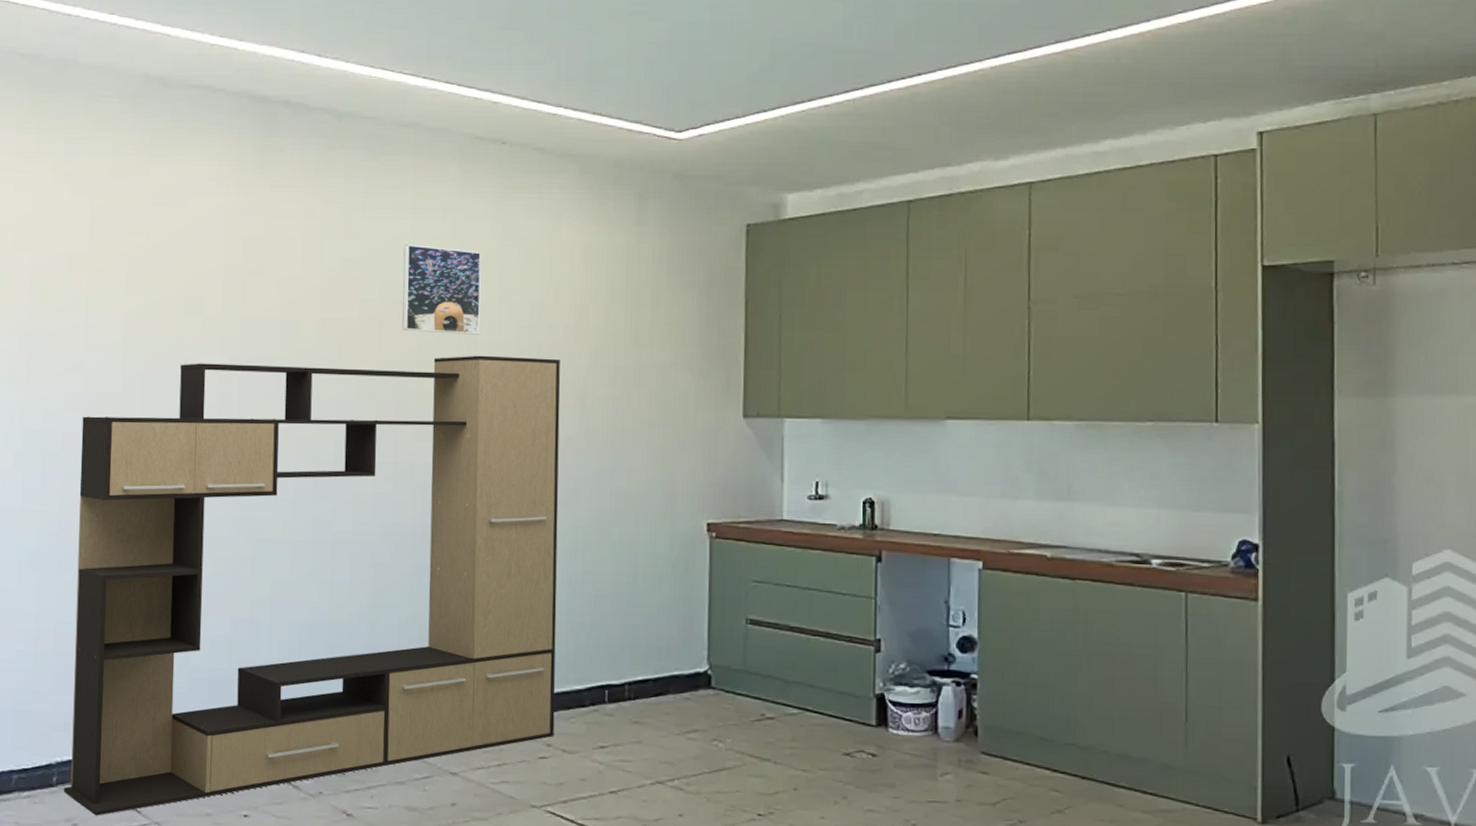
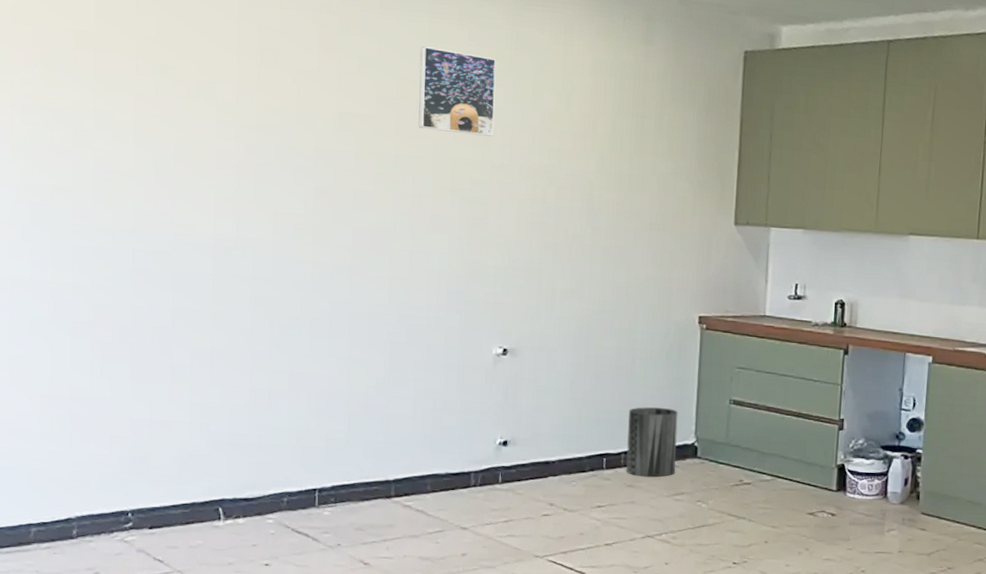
media console: present [63,355,561,816] -> none [84,147,569,565]
trash can: none [631,630,688,712] -> present [626,407,678,477]

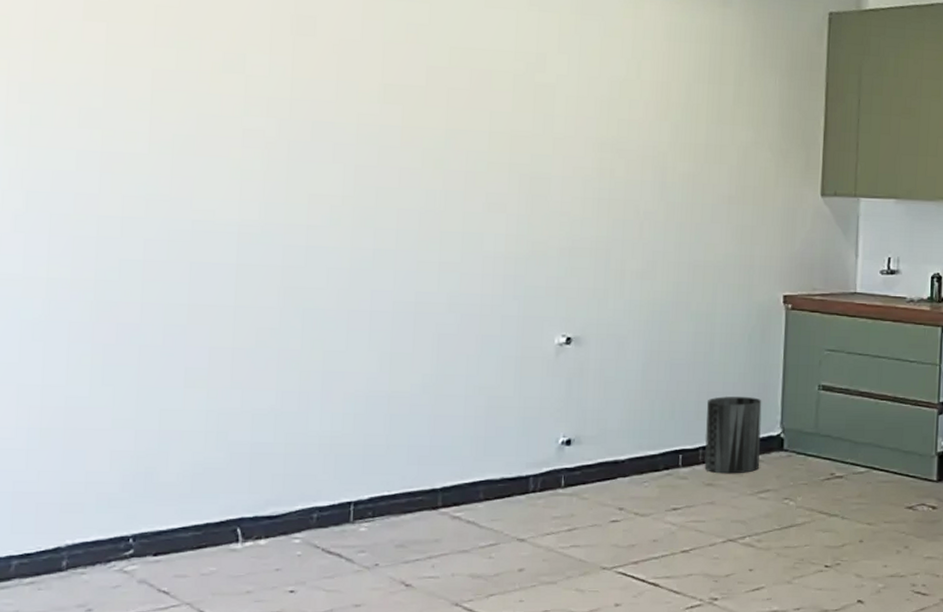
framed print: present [418,46,497,136] -> none [473,12,560,107]

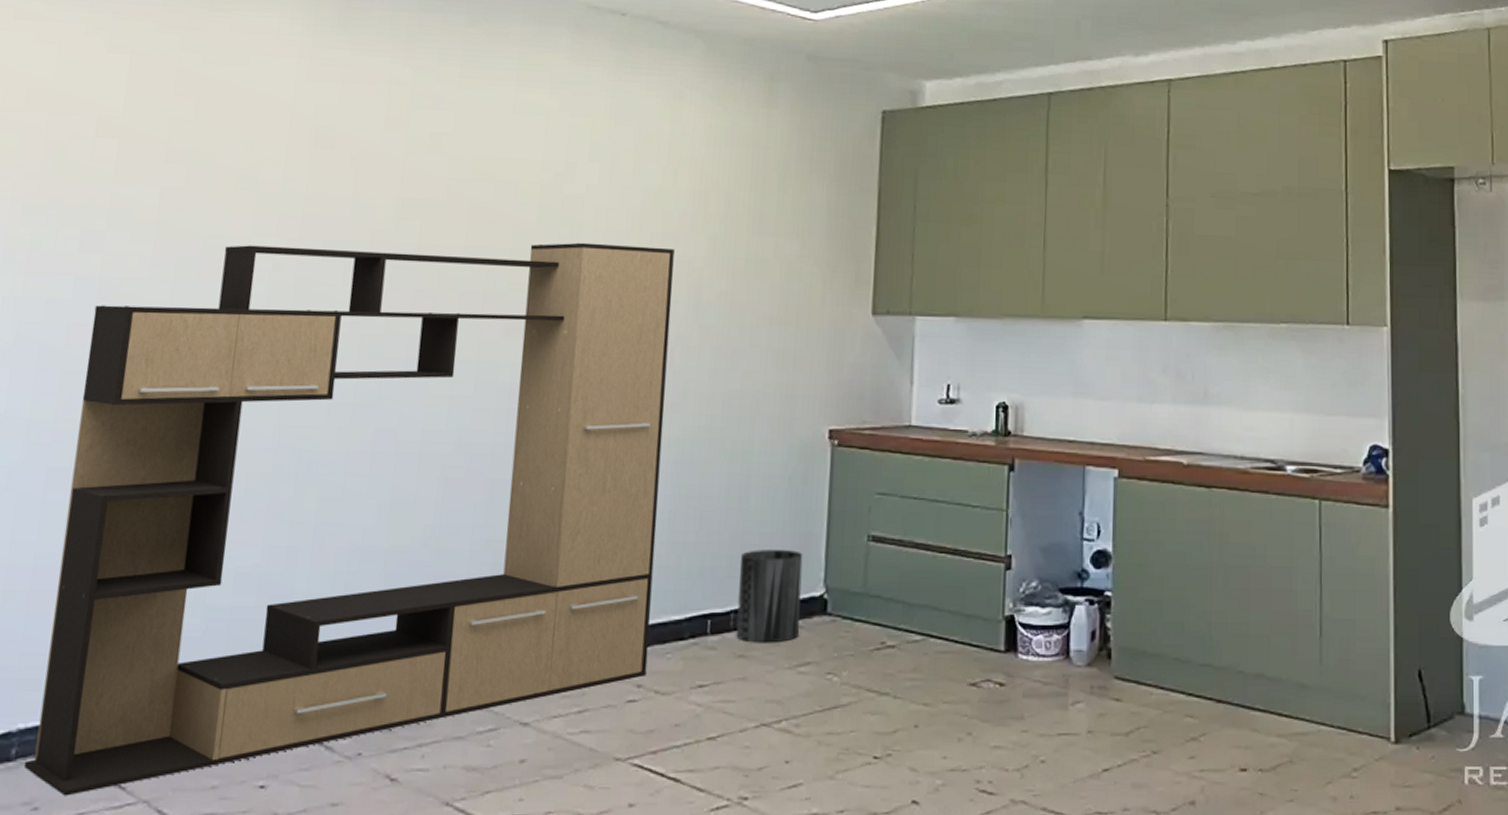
media console: none [74,124,640,600] -> present [23,242,675,796]

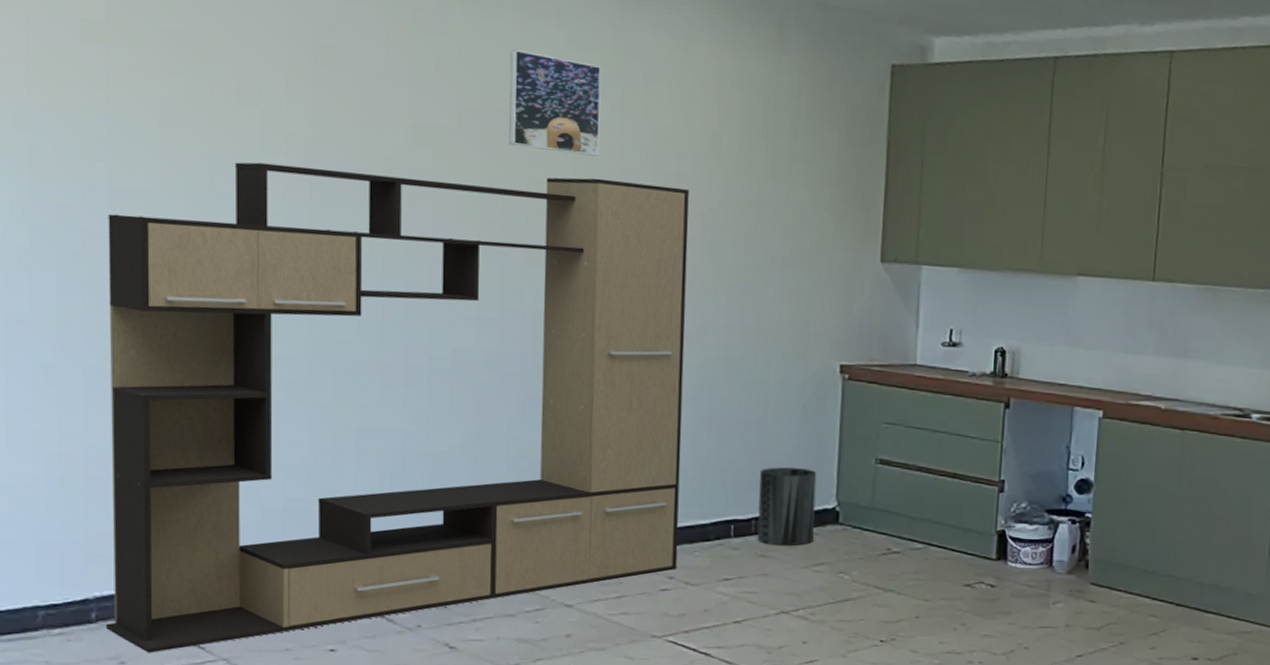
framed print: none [496,119,593,220] -> present [509,50,602,156]

